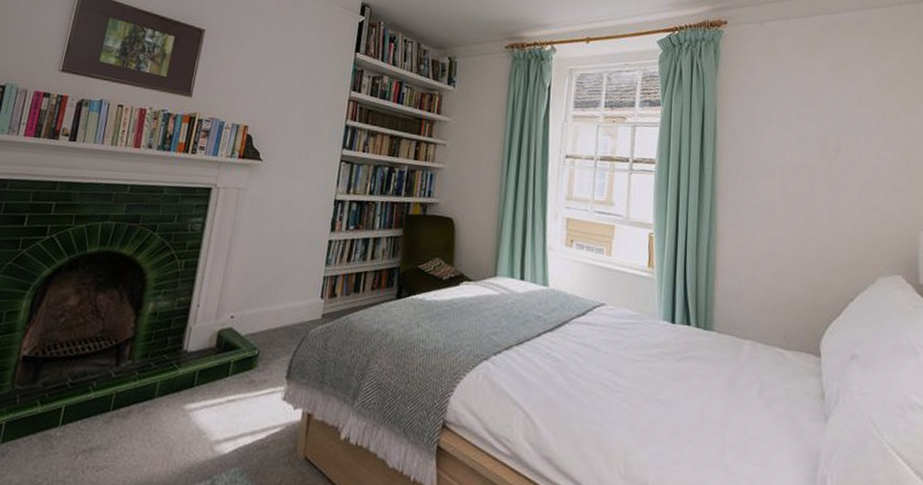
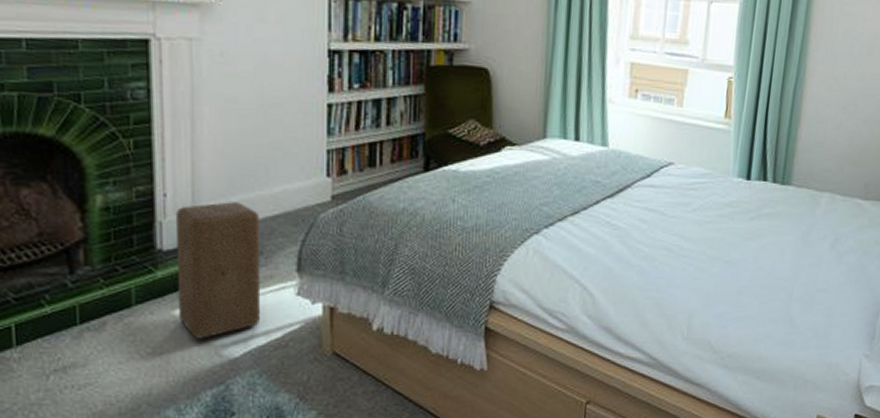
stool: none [187,314,265,434] -> present [175,202,261,339]

